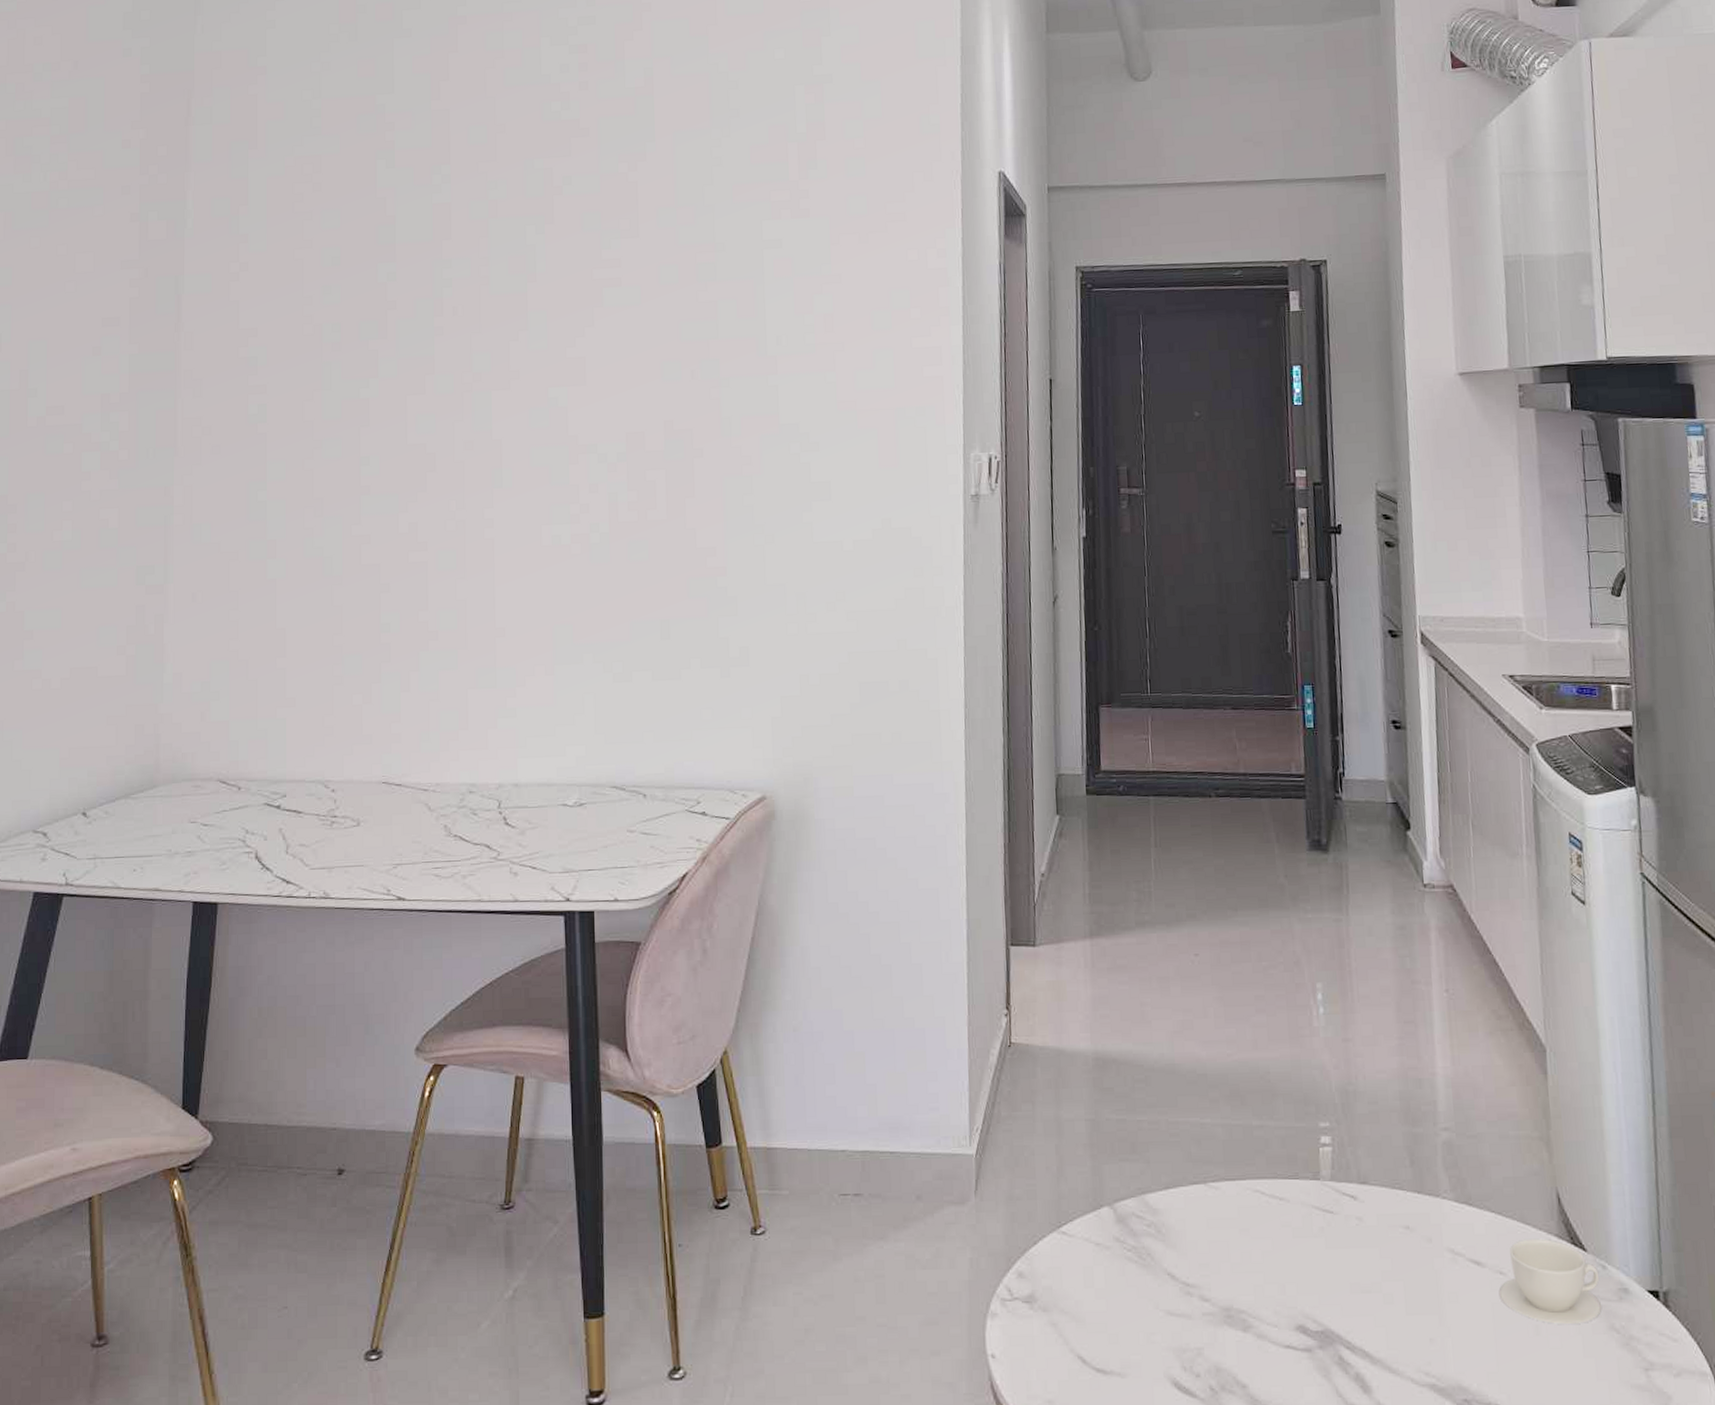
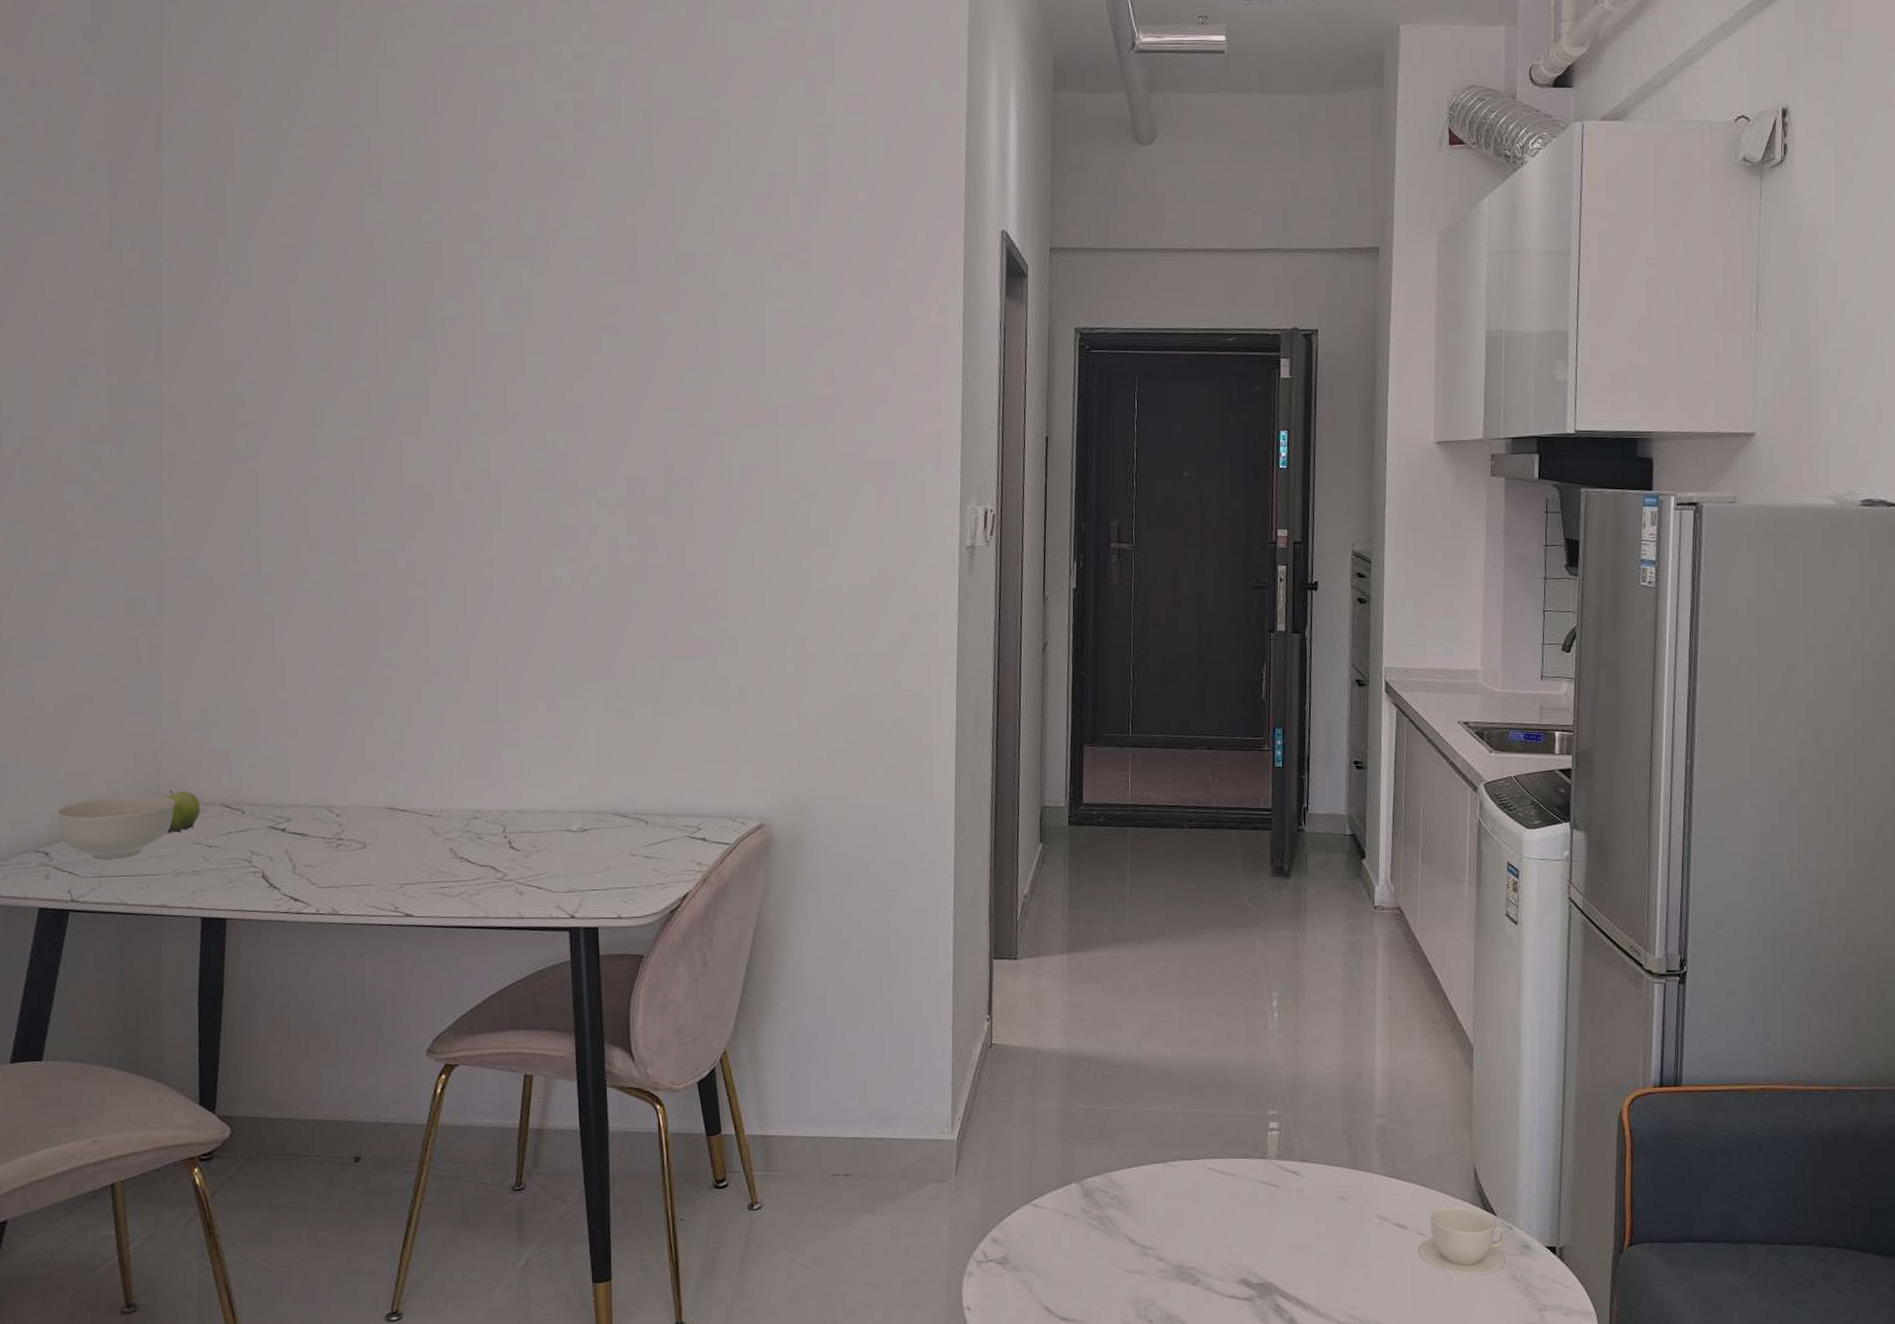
bowl: none [55,771,173,840] -> present [55,795,176,860]
fruit: none [159,765,197,810] -> present [161,789,200,832]

